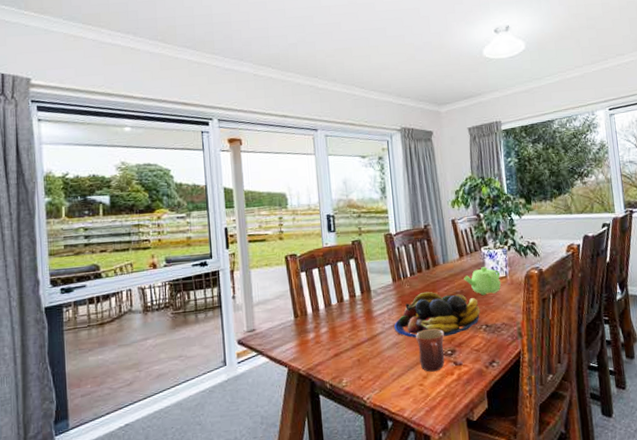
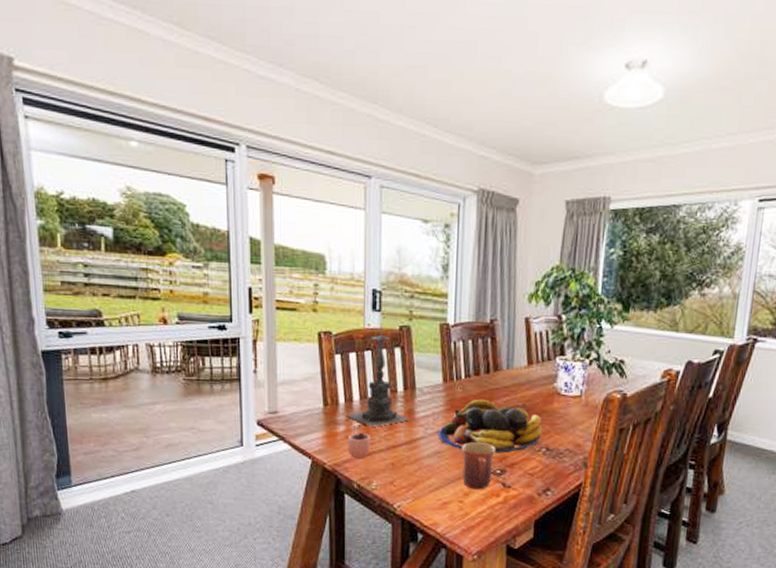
candle holder: none [314,241,369,330] -> present [346,323,410,427]
cocoa: none [318,323,338,361] -> present [348,419,370,459]
teapot: present [464,267,502,296] -> none [529,380,575,414]

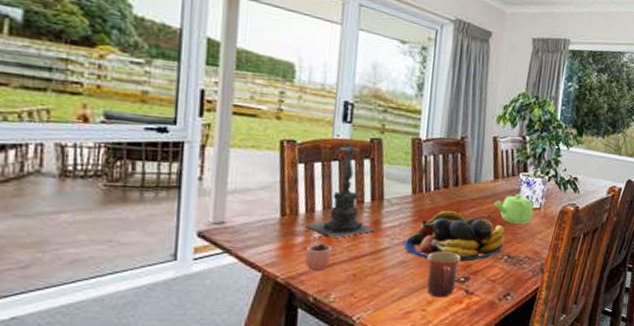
teapot: none [529,380,575,414] -> present [494,194,535,225]

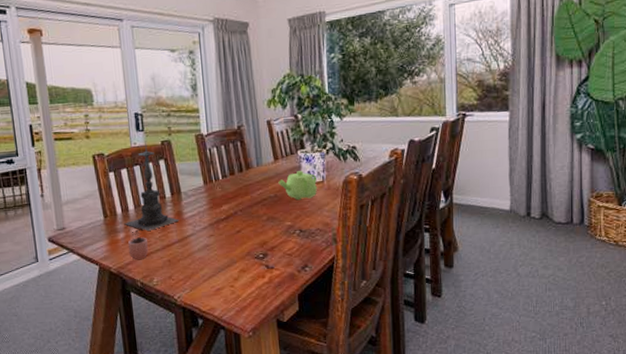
fruit bowl: present [404,210,506,262] -> none [205,194,295,241]
mug: present [426,251,461,298] -> none [226,232,257,274]

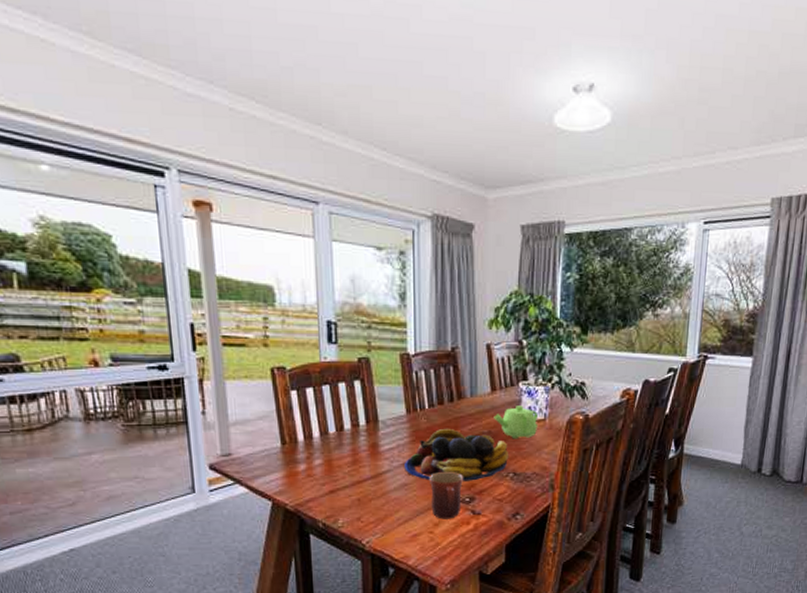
candle holder: present [124,141,180,231] -> none [306,356,374,463]
cocoa: present [128,224,148,260] -> none [310,455,334,497]
fruit bowl: none [205,194,295,241] -> present [404,428,509,481]
mug: none [226,232,257,274] -> present [428,471,464,519]

